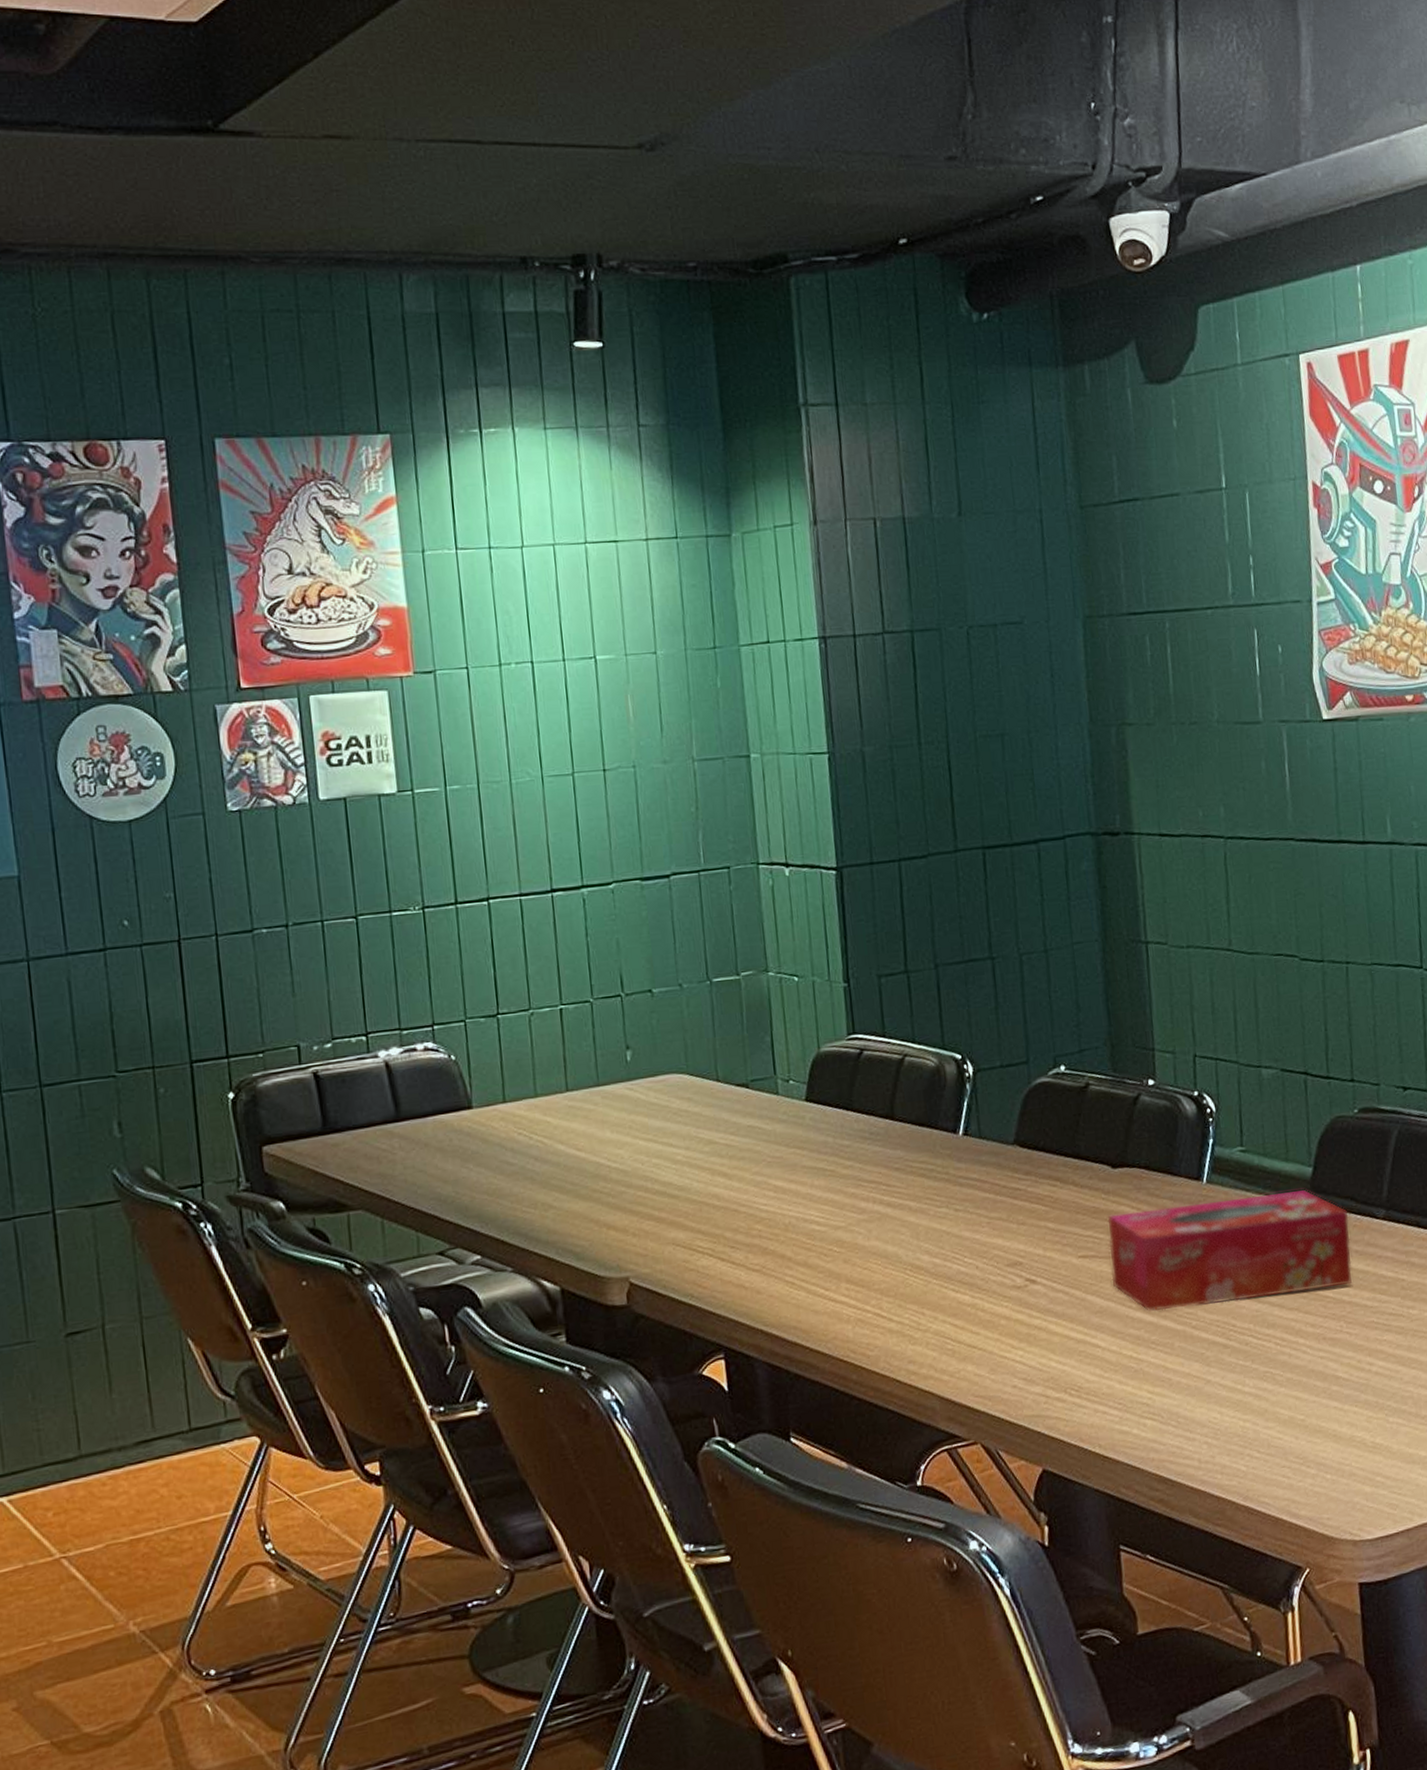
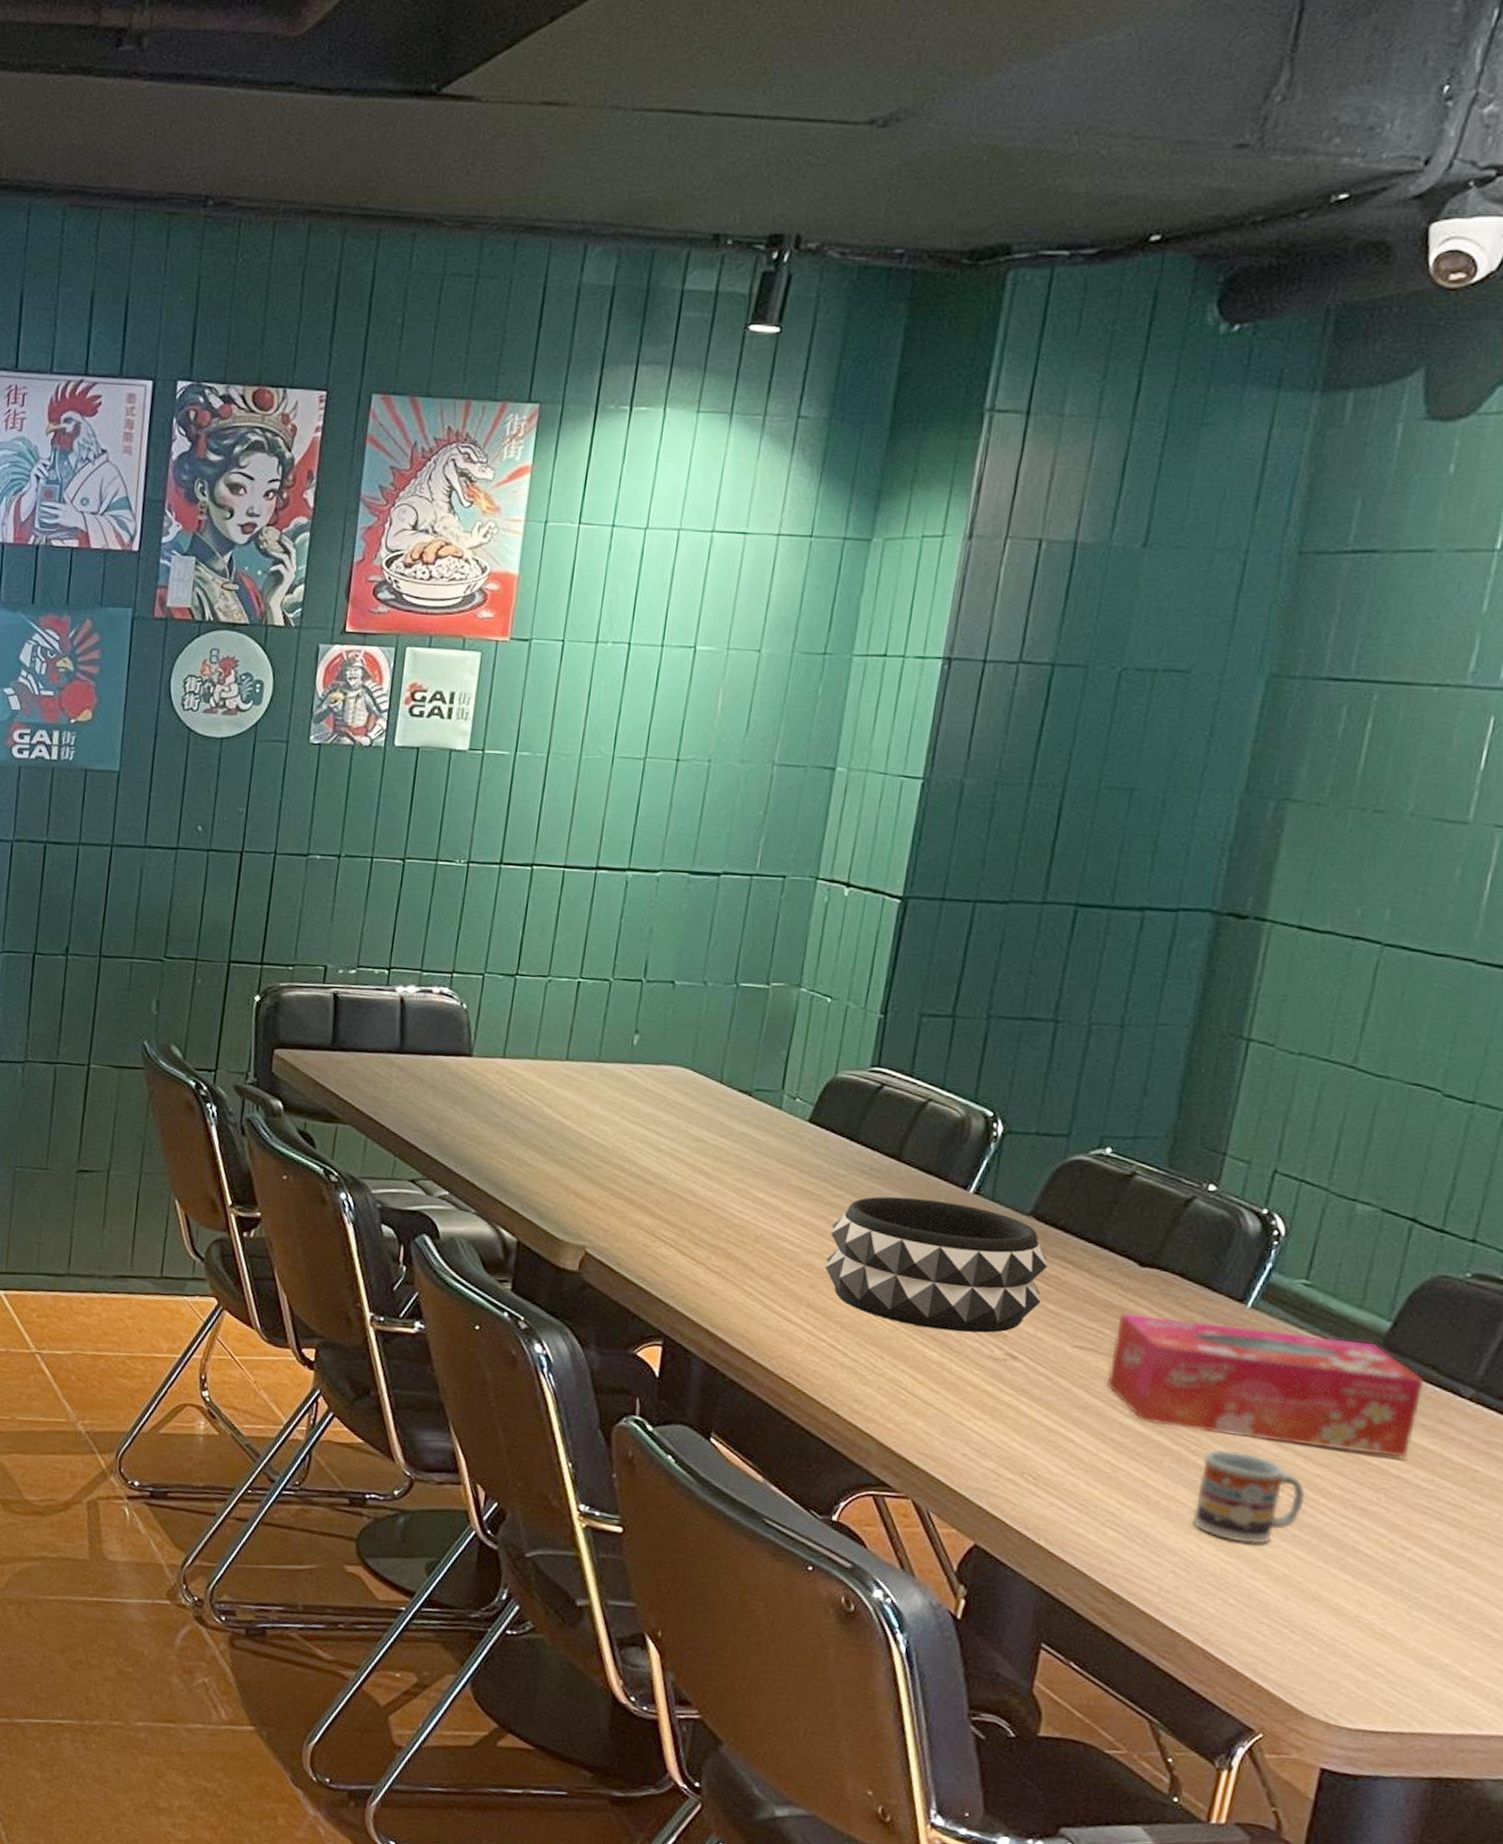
decorative bowl: none [849,1148,1043,1276] -> present [824,1196,1048,1333]
cup: none [1203,1315,1289,1400] -> present [1192,1449,1306,1545]

